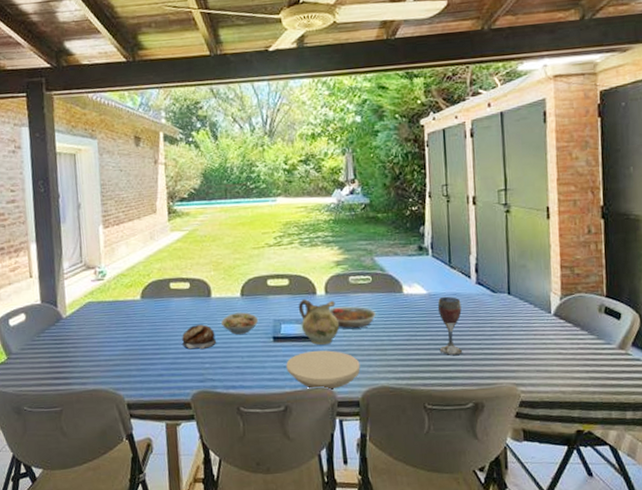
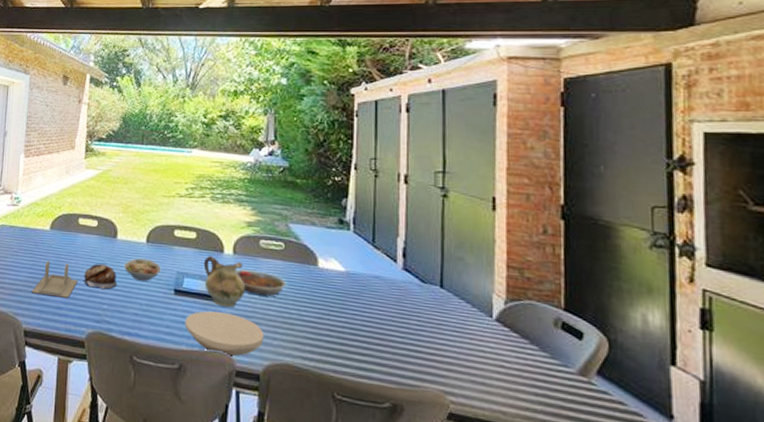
napkin holder: none [130,330,177,366] -> present [32,261,78,298]
cup: present [437,297,463,355] -> none [355,278,384,345]

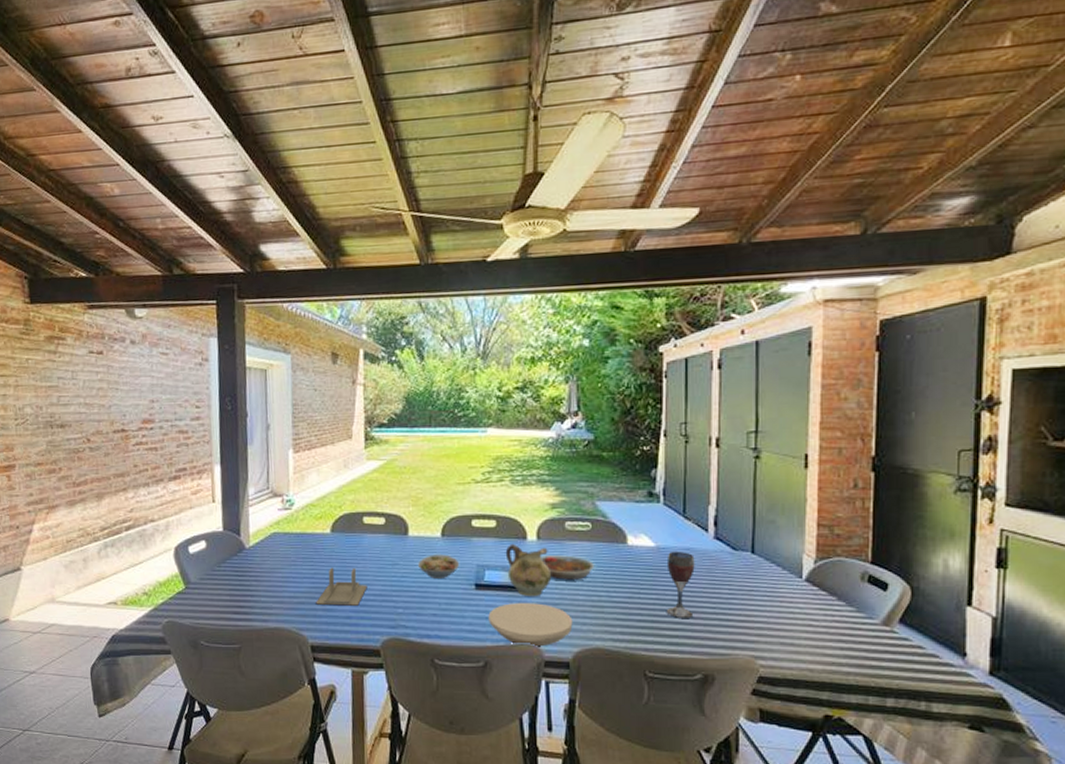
bread: present [84,264,117,289] -> none [374,565,411,592]
cup: none [355,278,384,345] -> present [666,552,695,618]

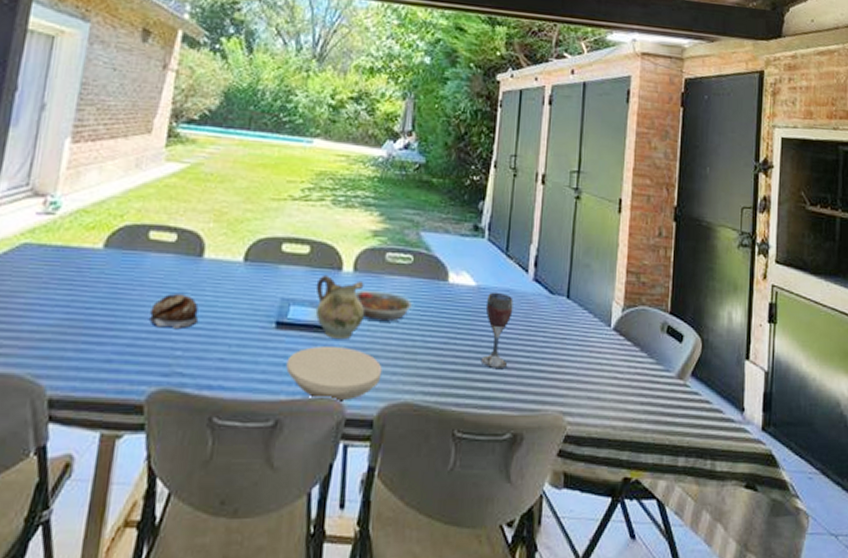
napkin holder: present [316,567,367,606] -> none [66,293,141,345]
bread: none [374,565,411,592] -> present [149,294,199,328]
salad: present [418,554,459,579] -> none [210,283,260,313]

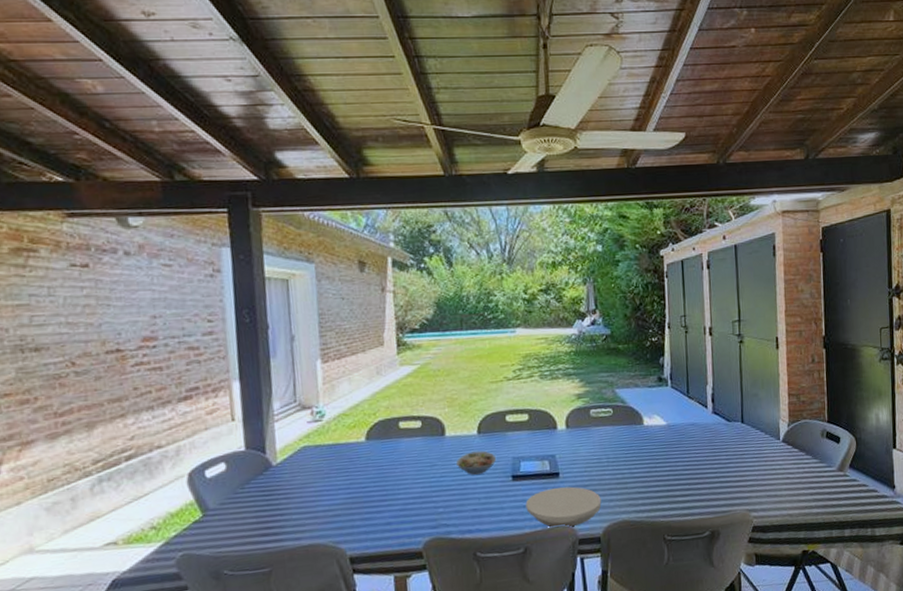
bread: present [149,294,199,328] -> none [412,466,450,494]
salad: none [210,283,260,313] -> present [456,450,496,475]
pitcher: present [315,274,365,340] -> none [538,434,581,482]
dish: present [354,289,412,321] -> none [569,440,617,463]
cup: present [480,293,514,368] -> none [676,427,700,485]

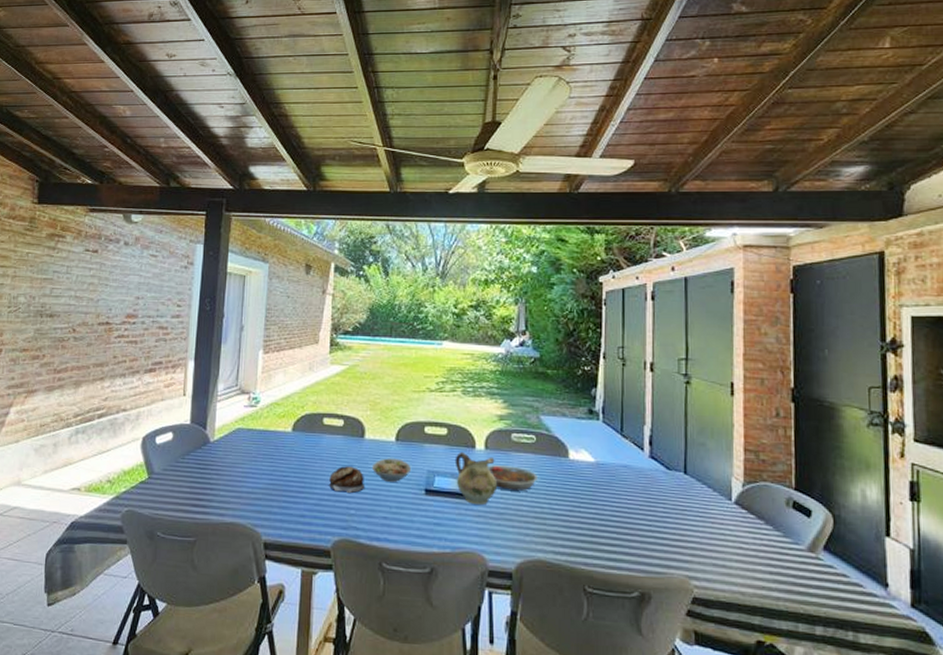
bread: none [412,466,450,494] -> present [329,466,364,493]
dish: present [525,486,602,528] -> none [436,510,516,556]
pitcher: none [538,434,581,482] -> present [455,451,498,506]
dish: none [569,440,617,463] -> present [487,464,537,491]

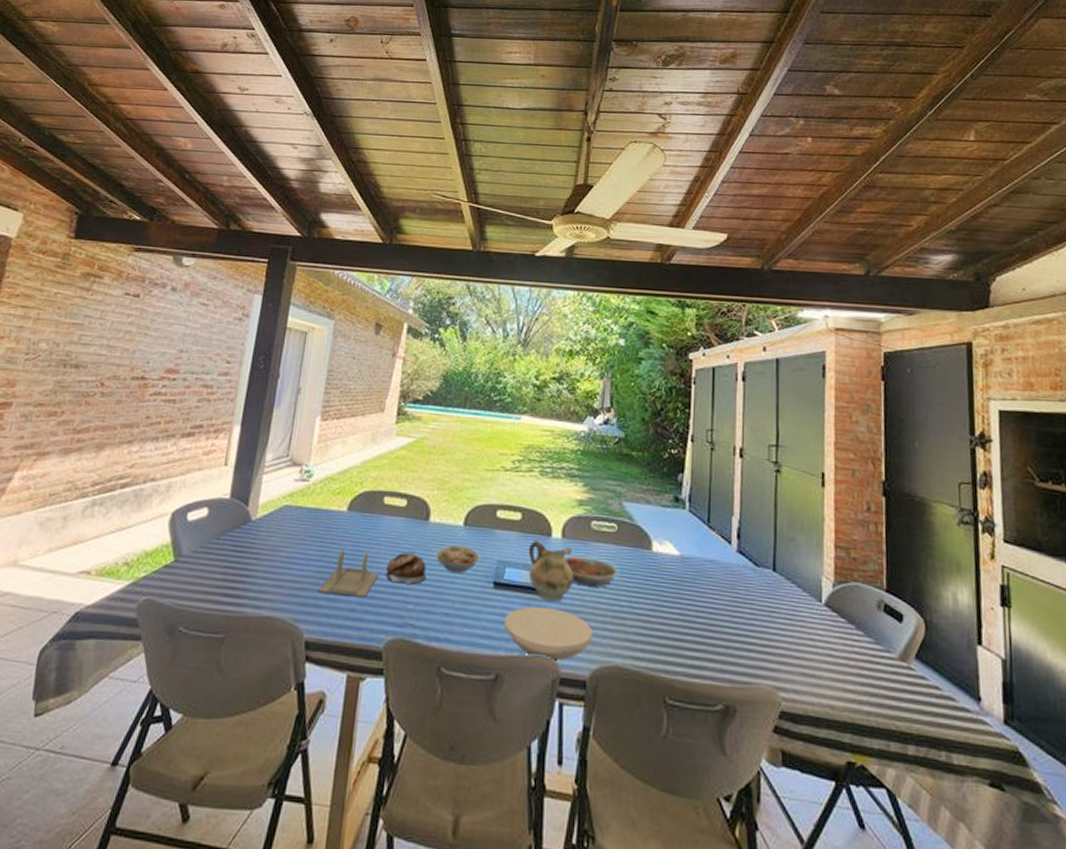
napkin holder: none [272,465,323,505] -> present [318,550,378,597]
dish: none [436,510,516,556] -> present [504,607,593,661]

